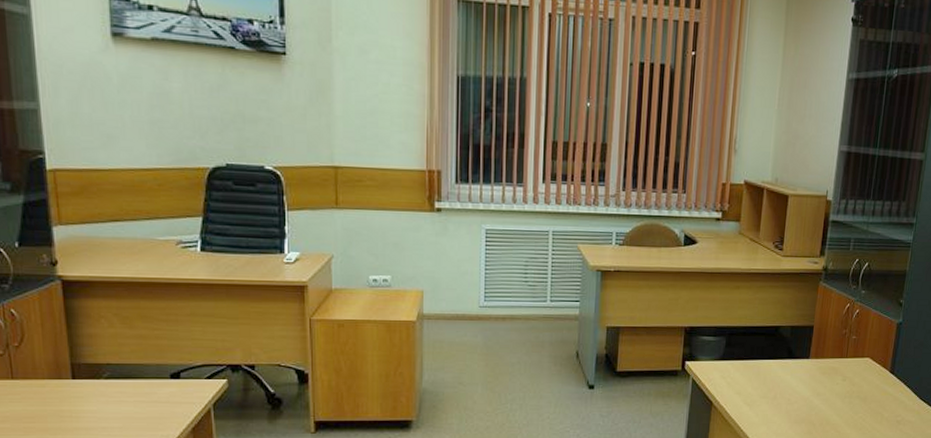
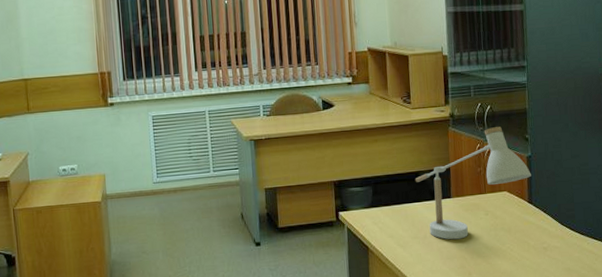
desk lamp: none [774,287,899,403] -> present [415,127,531,240]

